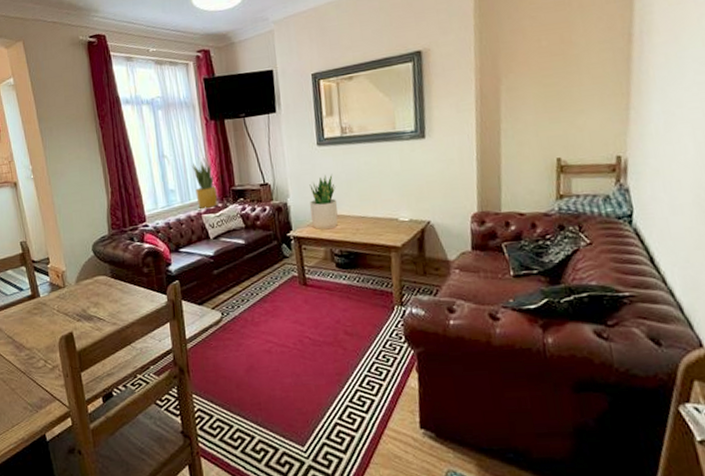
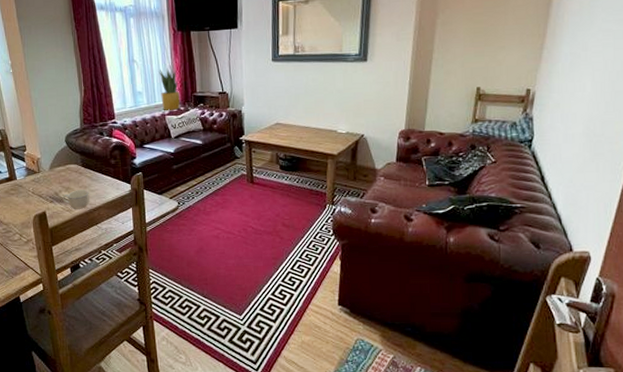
cup: none [90,304,121,327] -> present [62,190,90,209]
planter: present [309,174,338,230] -> none [261,87,286,137]

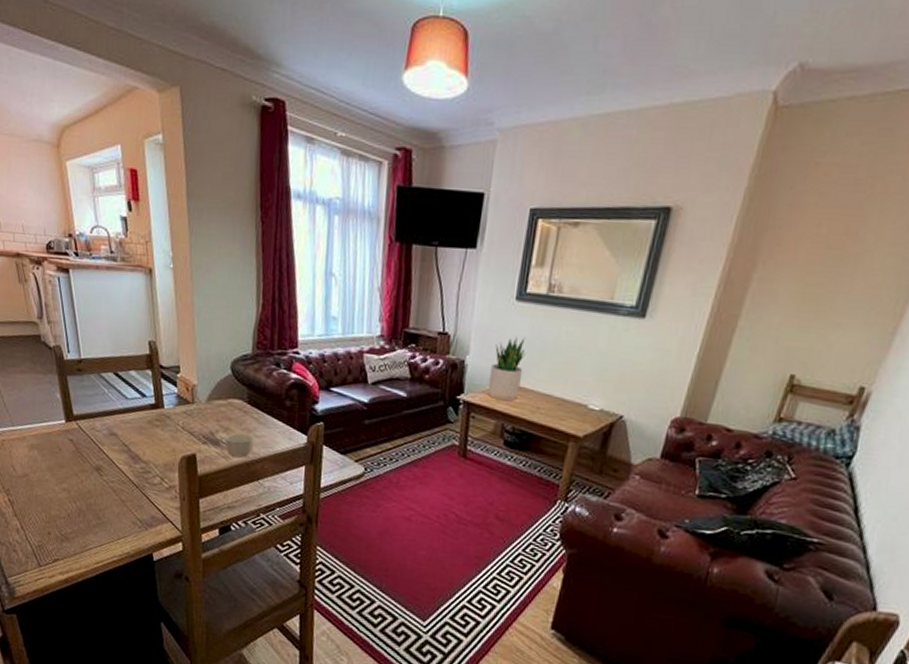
planter: present [159,68,180,110] -> none [361,290,388,348]
planter: none [261,87,286,137] -> present [488,336,526,402]

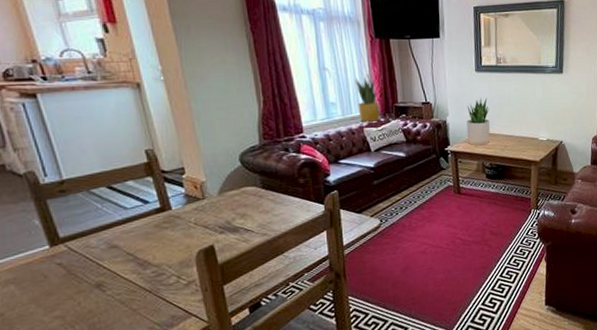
cup: present [218,432,253,458] -> none [236,215,273,239]
planter: none [361,290,388,348] -> present [355,77,380,122]

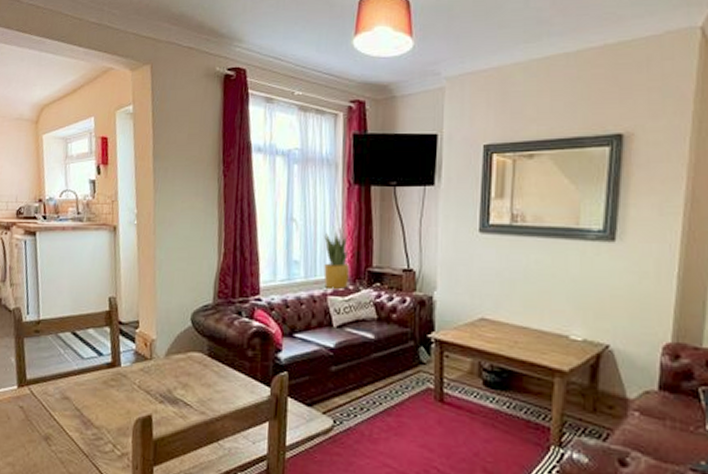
planter: present [466,97,490,146] -> none [459,268,495,337]

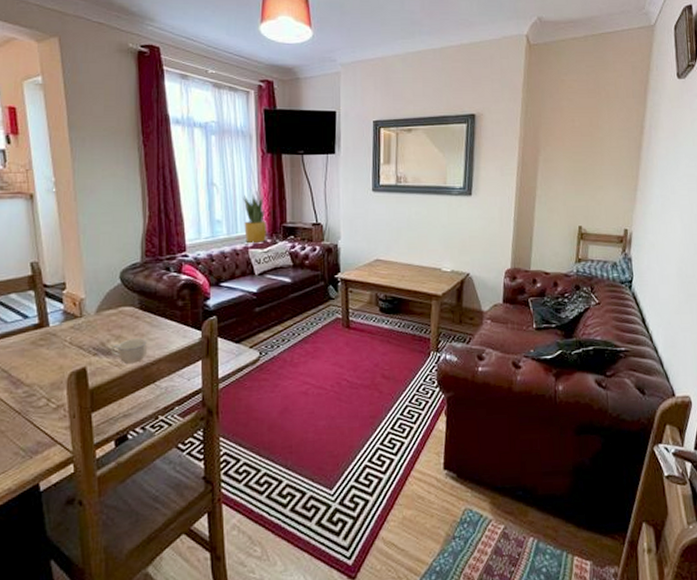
cup: none [176,388,213,416] -> present [110,338,147,363]

